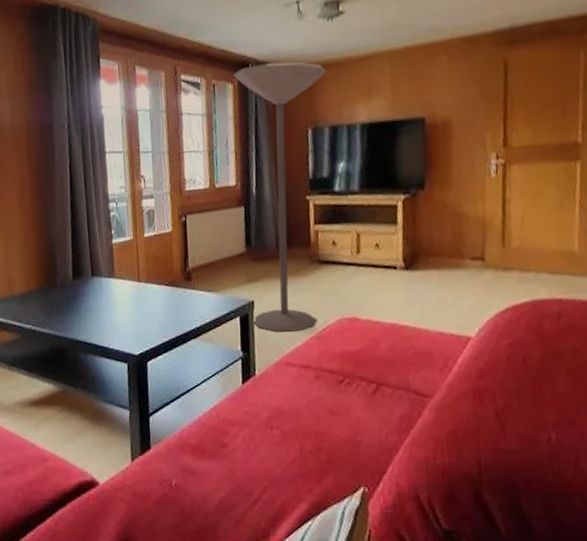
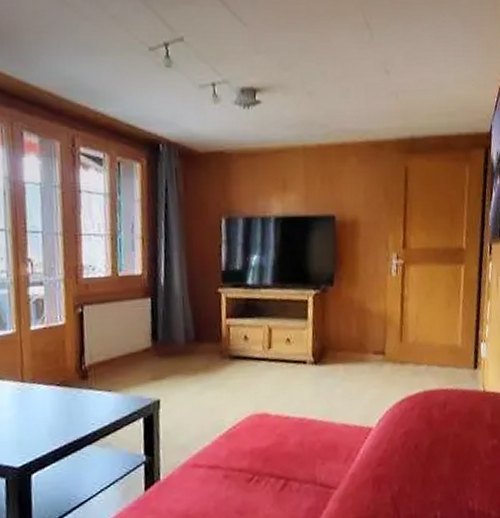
floor lamp: present [234,61,326,332] -> none [142,145,242,433]

